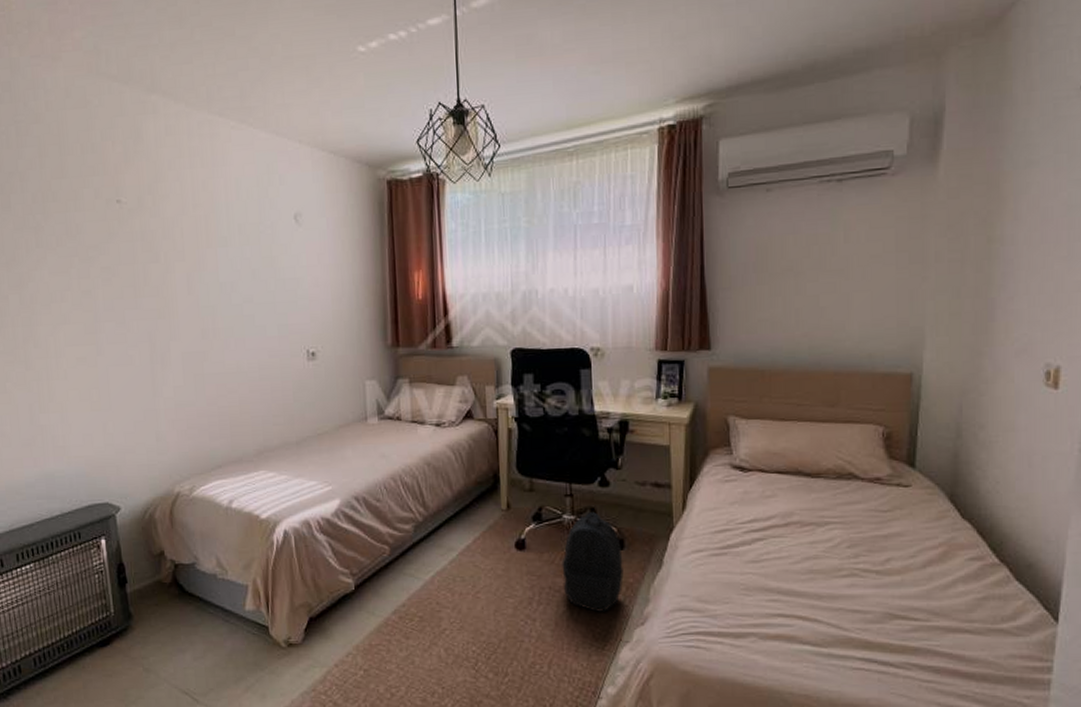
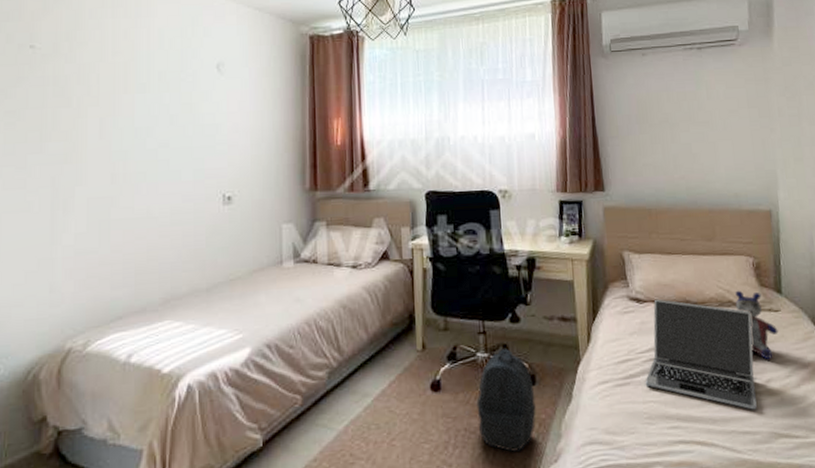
laptop: none [744,468,876,589] -> present [645,299,757,410]
stuffed bear: none [856,462,906,538] -> present [735,290,778,360]

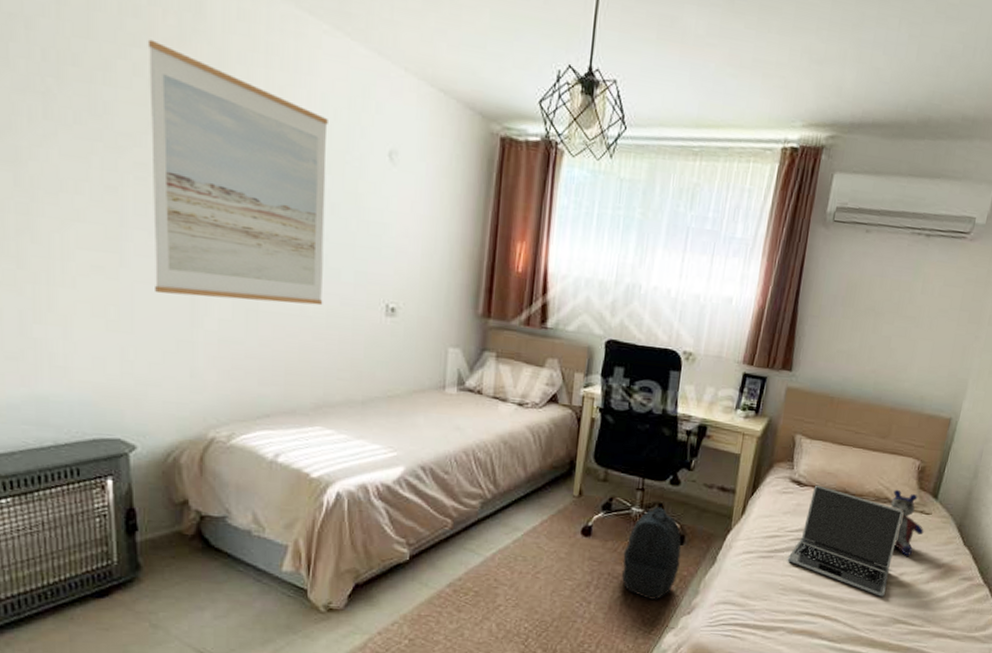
wall art: none [18,14,167,220] -> present [147,39,328,306]

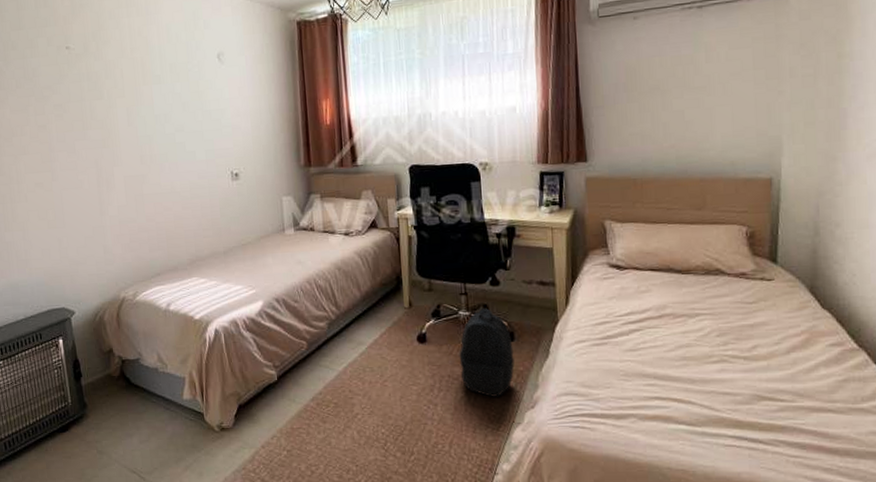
wall art: present [147,39,328,306] -> none [54,19,186,195]
laptop: present [787,485,904,597] -> none [622,266,741,373]
stuffed bear: present [890,489,924,556] -> none [723,259,770,327]

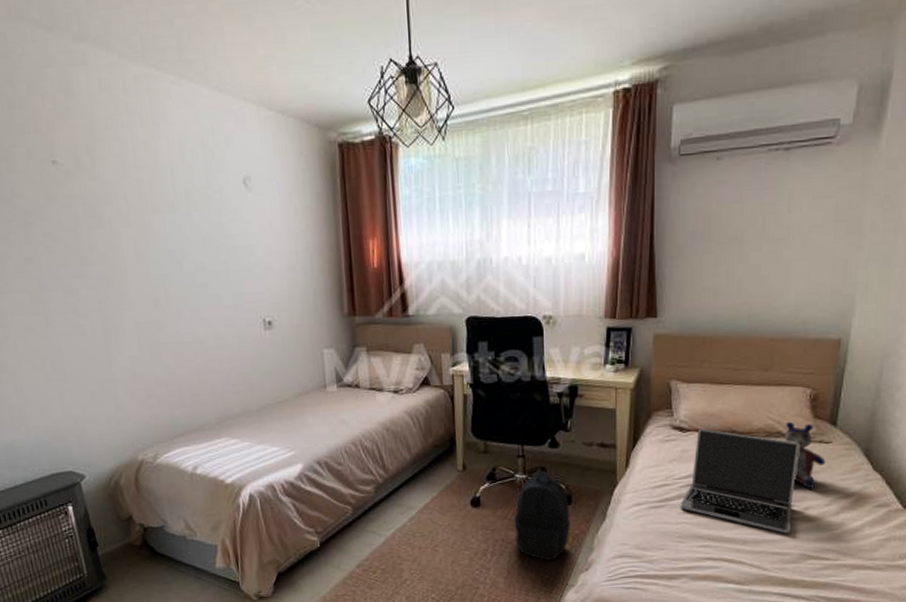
laptop: none [622,266,741,373] -> present [680,428,800,534]
stuffed bear: none [723,259,770,327] -> present [784,421,826,489]

